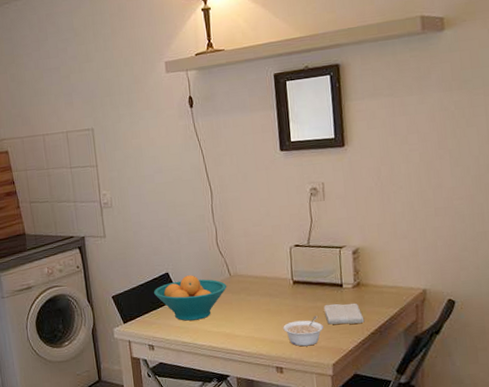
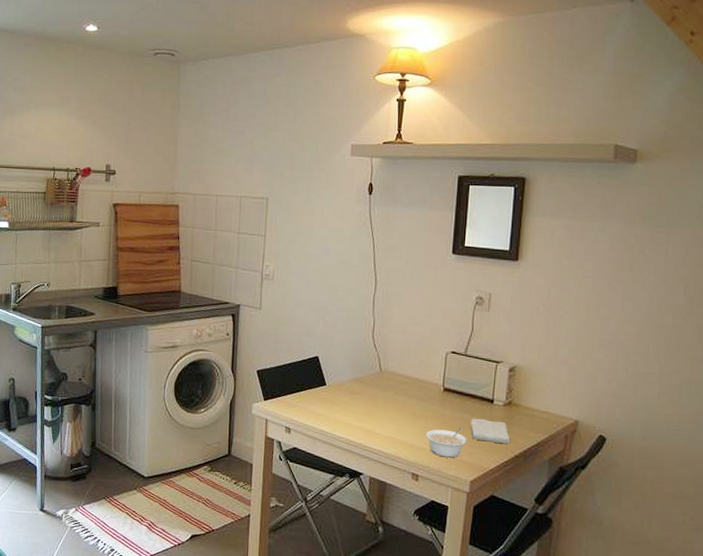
fruit bowl: present [153,275,227,321] -> none [299,363,376,411]

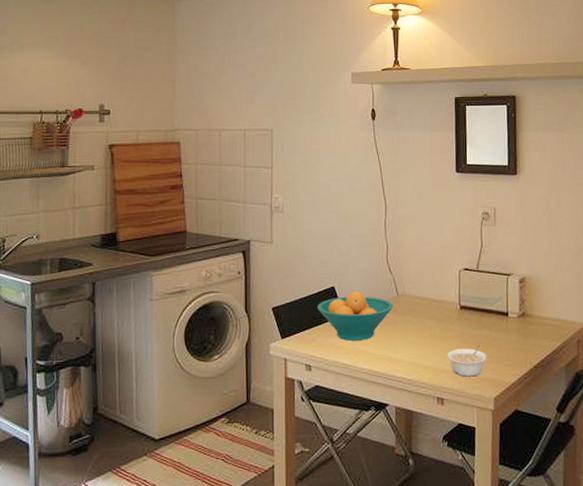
fruit bowl: none [299,363,376,411] -> present [316,291,394,341]
washcloth: present [470,418,510,445] -> none [489,333,528,356]

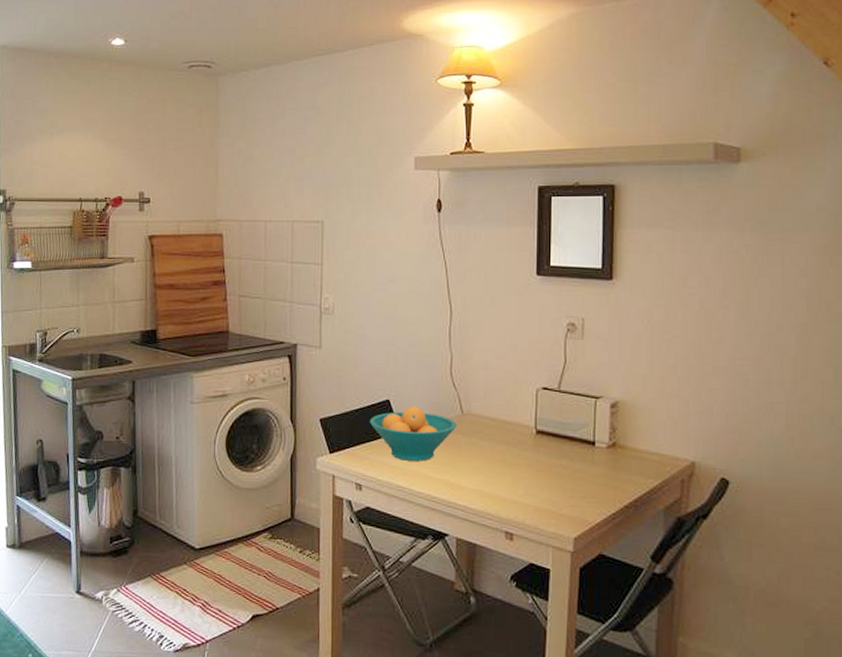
legume: present [447,344,487,377] -> none [519,475,567,512]

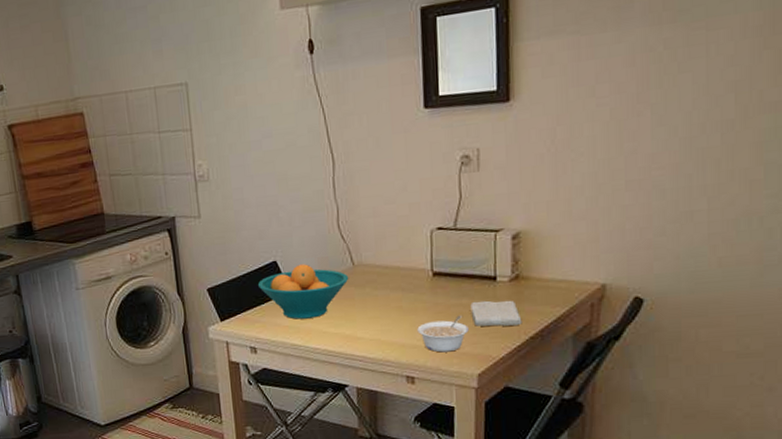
legume: none [519,475,567,512] -> present [417,315,469,353]
washcloth: none [570,463,618,494] -> present [470,300,522,326]

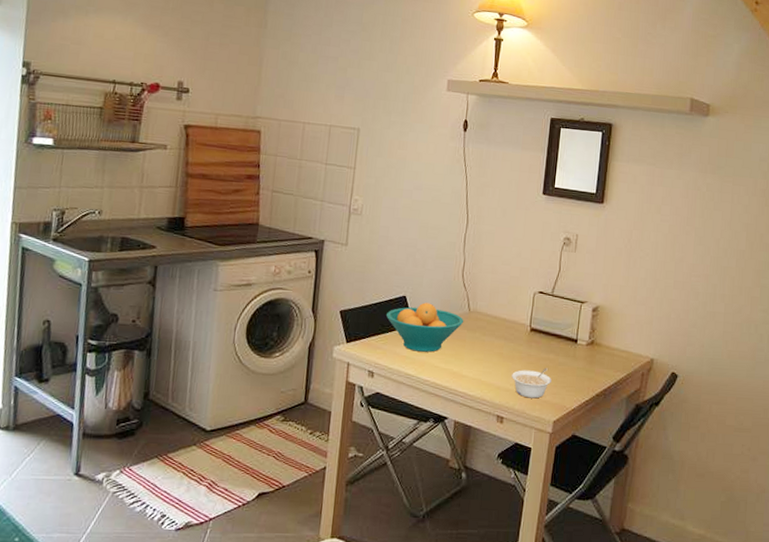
washcloth: present [470,300,522,326] -> none [555,358,592,384]

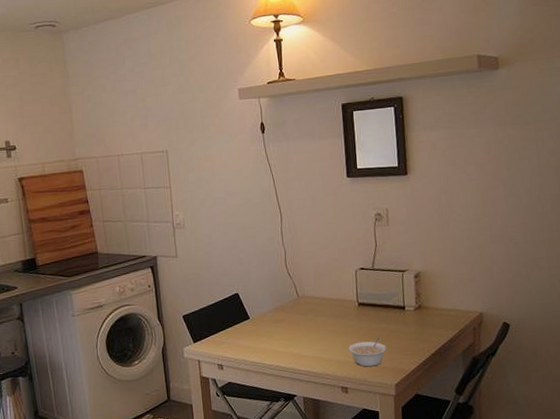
fruit bowl: present [385,303,464,352] -> none [223,296,295,341]

